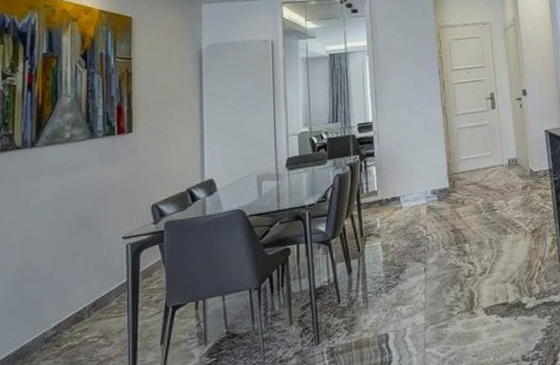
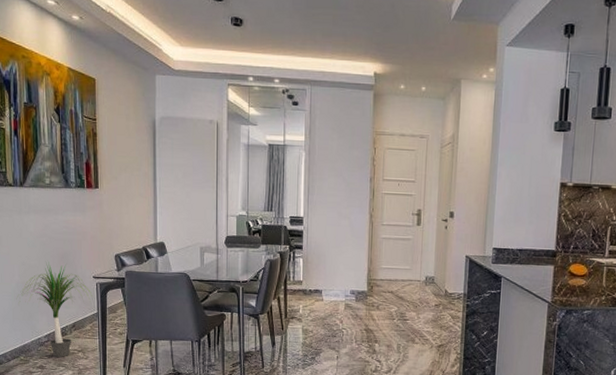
potted plant: none [16,229,122,355] -> present [17,262,93,358]

